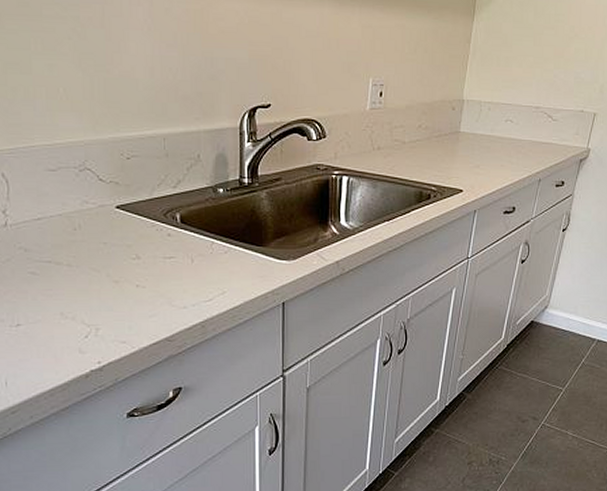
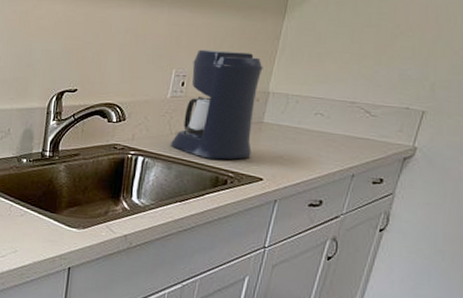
coffee maker: none [373,55,457,174] -> present [170,49,263,160]

